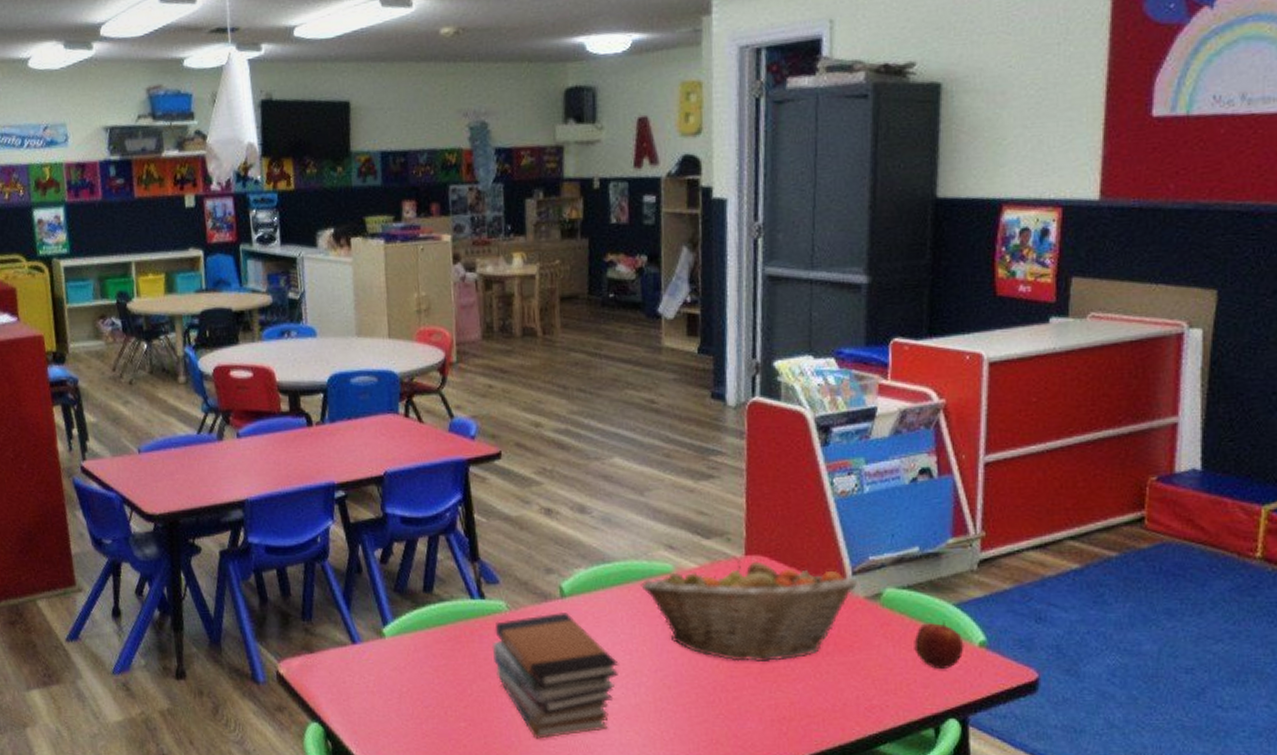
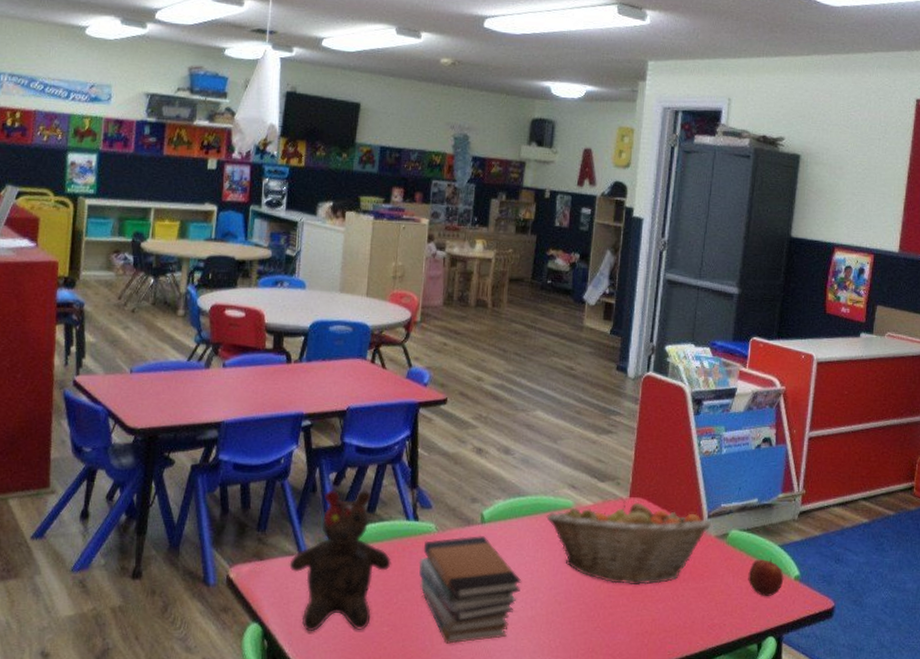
teddy bear: none [343,566,460,730] -> present [289,490,391,632]

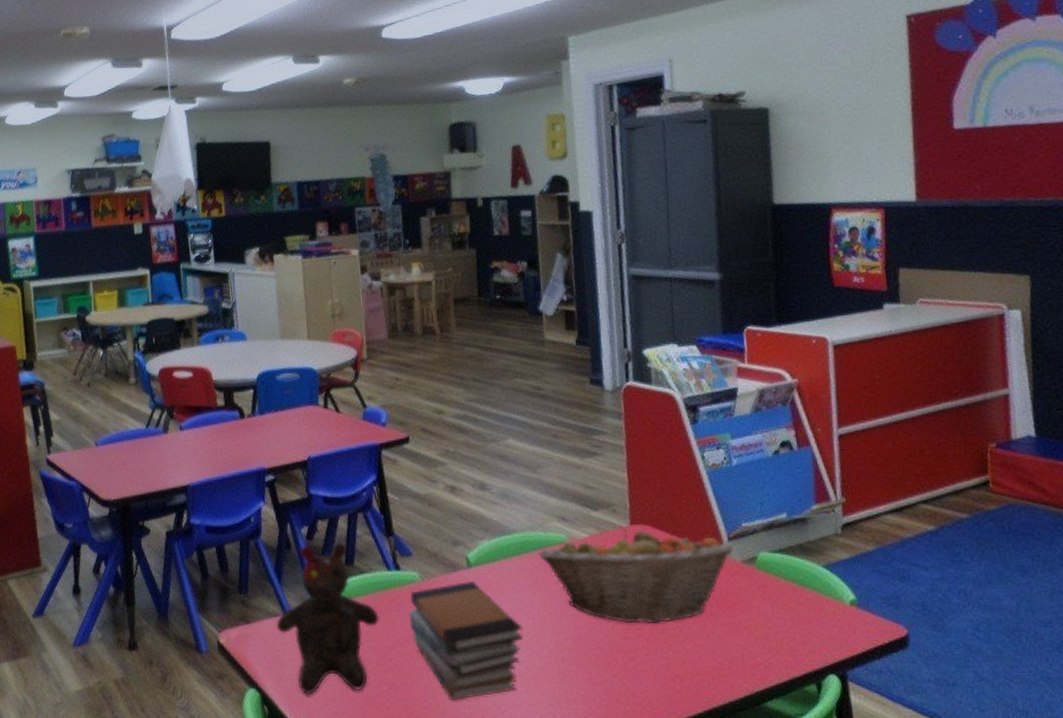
apple: present [748,558,784,596] -> none [790,582,837,627]

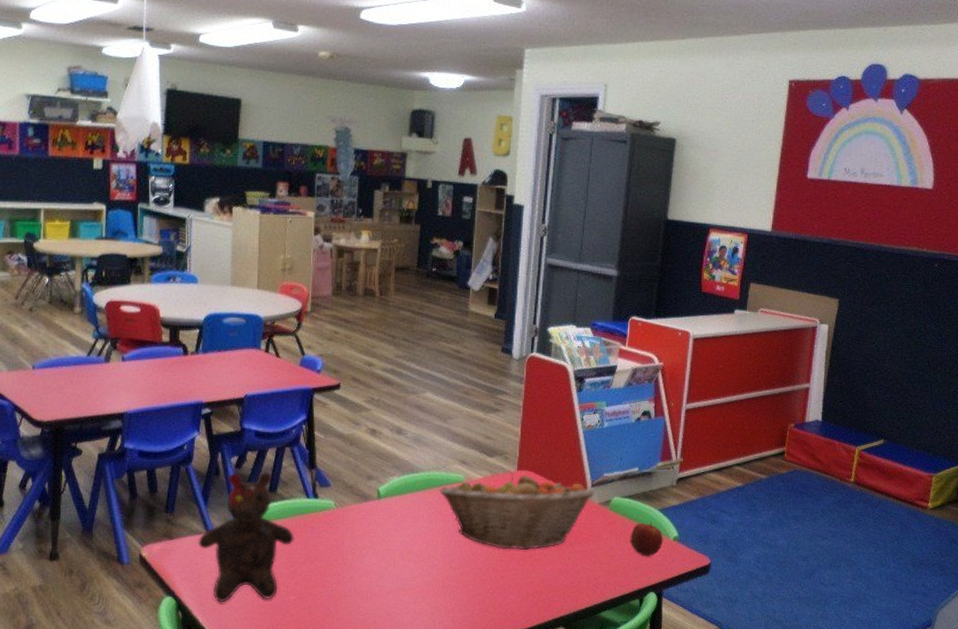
book stack: present [408,581,523,701] -> none [320,510,418,609]
apple: none [790,582,837,627] -> present [630,522,664,556]

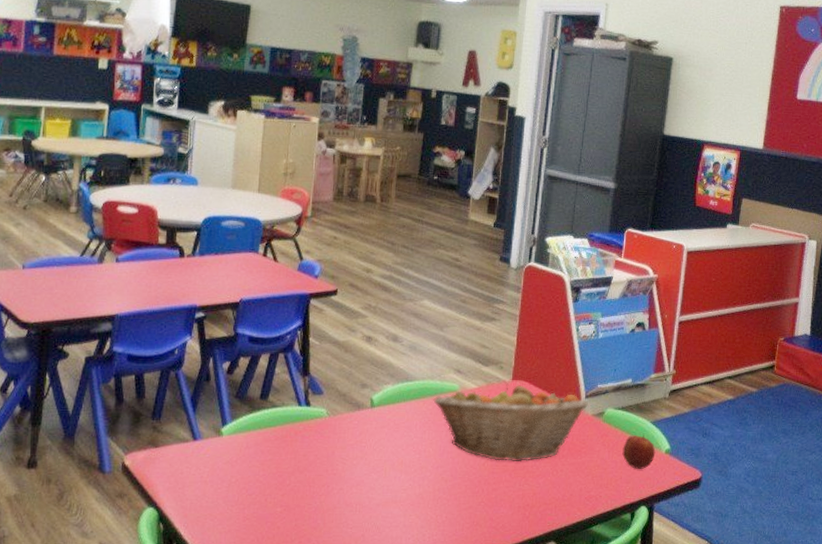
teddy bear: present [198,471,294,603] -> none [184,378,284,515]

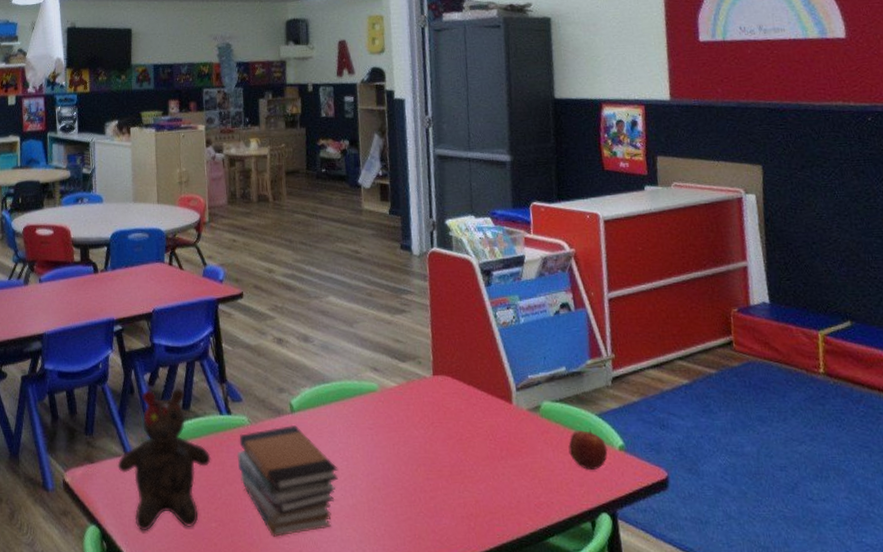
teddy bear: none [184,378,284,515] -> present [117,387,211,532]
book stack: none [311,419,410,522] -> present [236,425,339,537]
fruit basket: present [433,382,588,462] -> none [353,378,521,467]

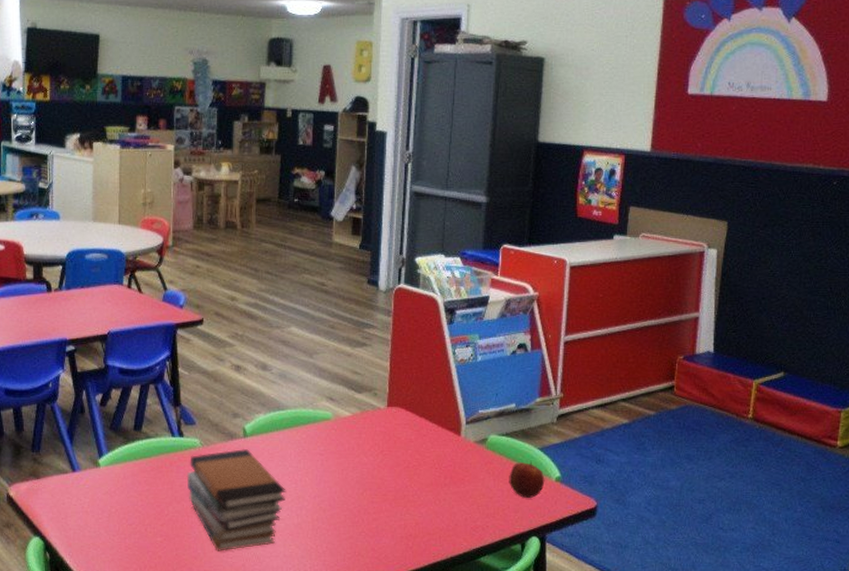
teddy bear: present [117,387,211,532] -> none [64,409,160,544]

